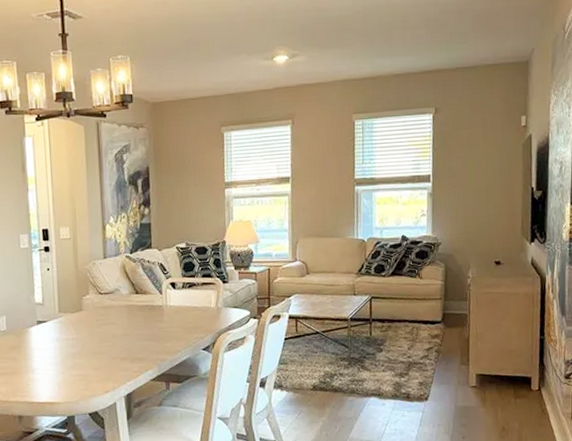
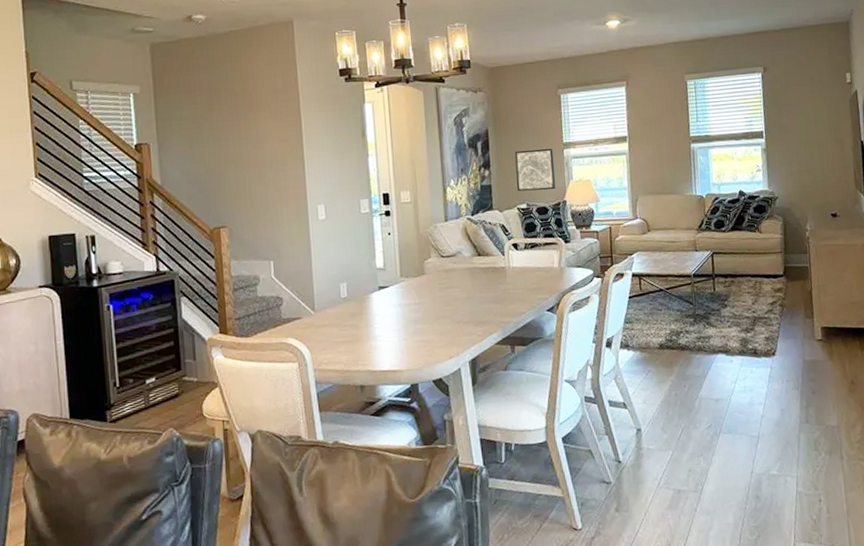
wall art: none [175,187,216,231] -> present [514,148,556,192]

